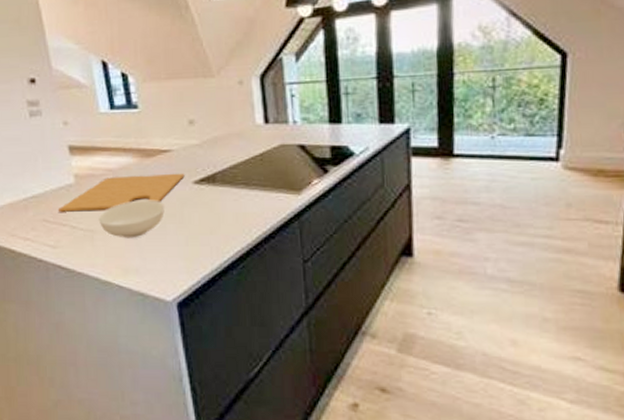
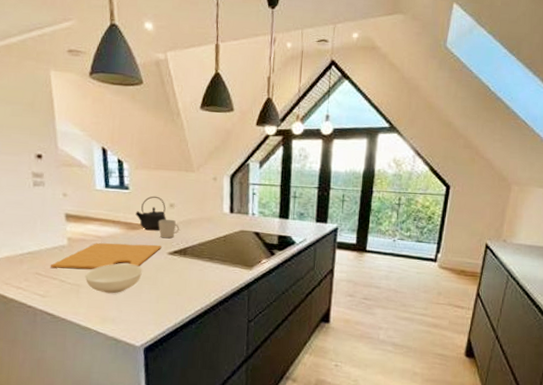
kettle: none [149,112,186,157] -> present [135,196,166,231]
cup: none [177,139,204,164] -> present [158,219,180,239]

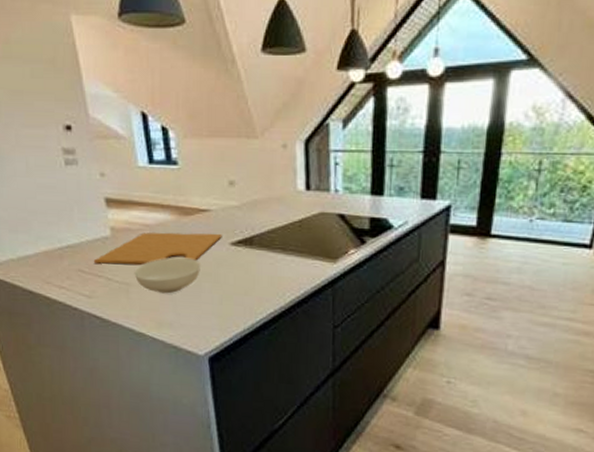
kettle: present [135,196,166,231] -> none [188,171,226,216]
cup: present [158,219,180,239] -> none [216,200,243,225]

